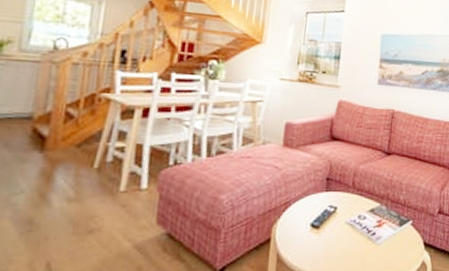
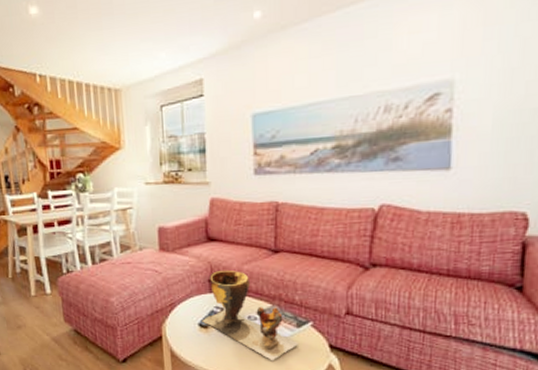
clay pot: none [314,168,400,260] -> present [202,269,300,360]

